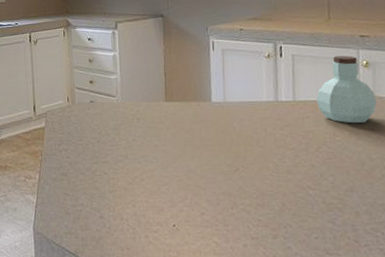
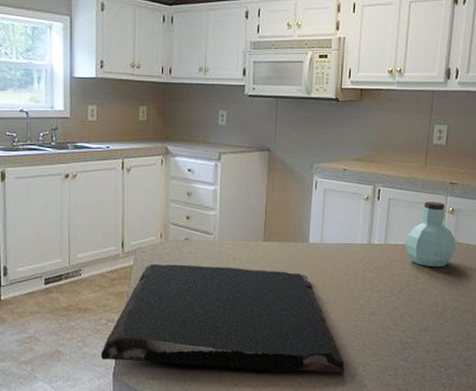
cutting board: none [21,125,265,235] -> present [101,263,346,374]

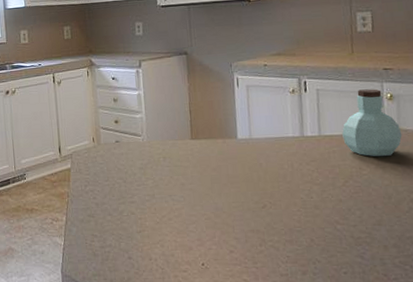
cutting board: present [101,263,346,374] -> none [49,165,294,272]

